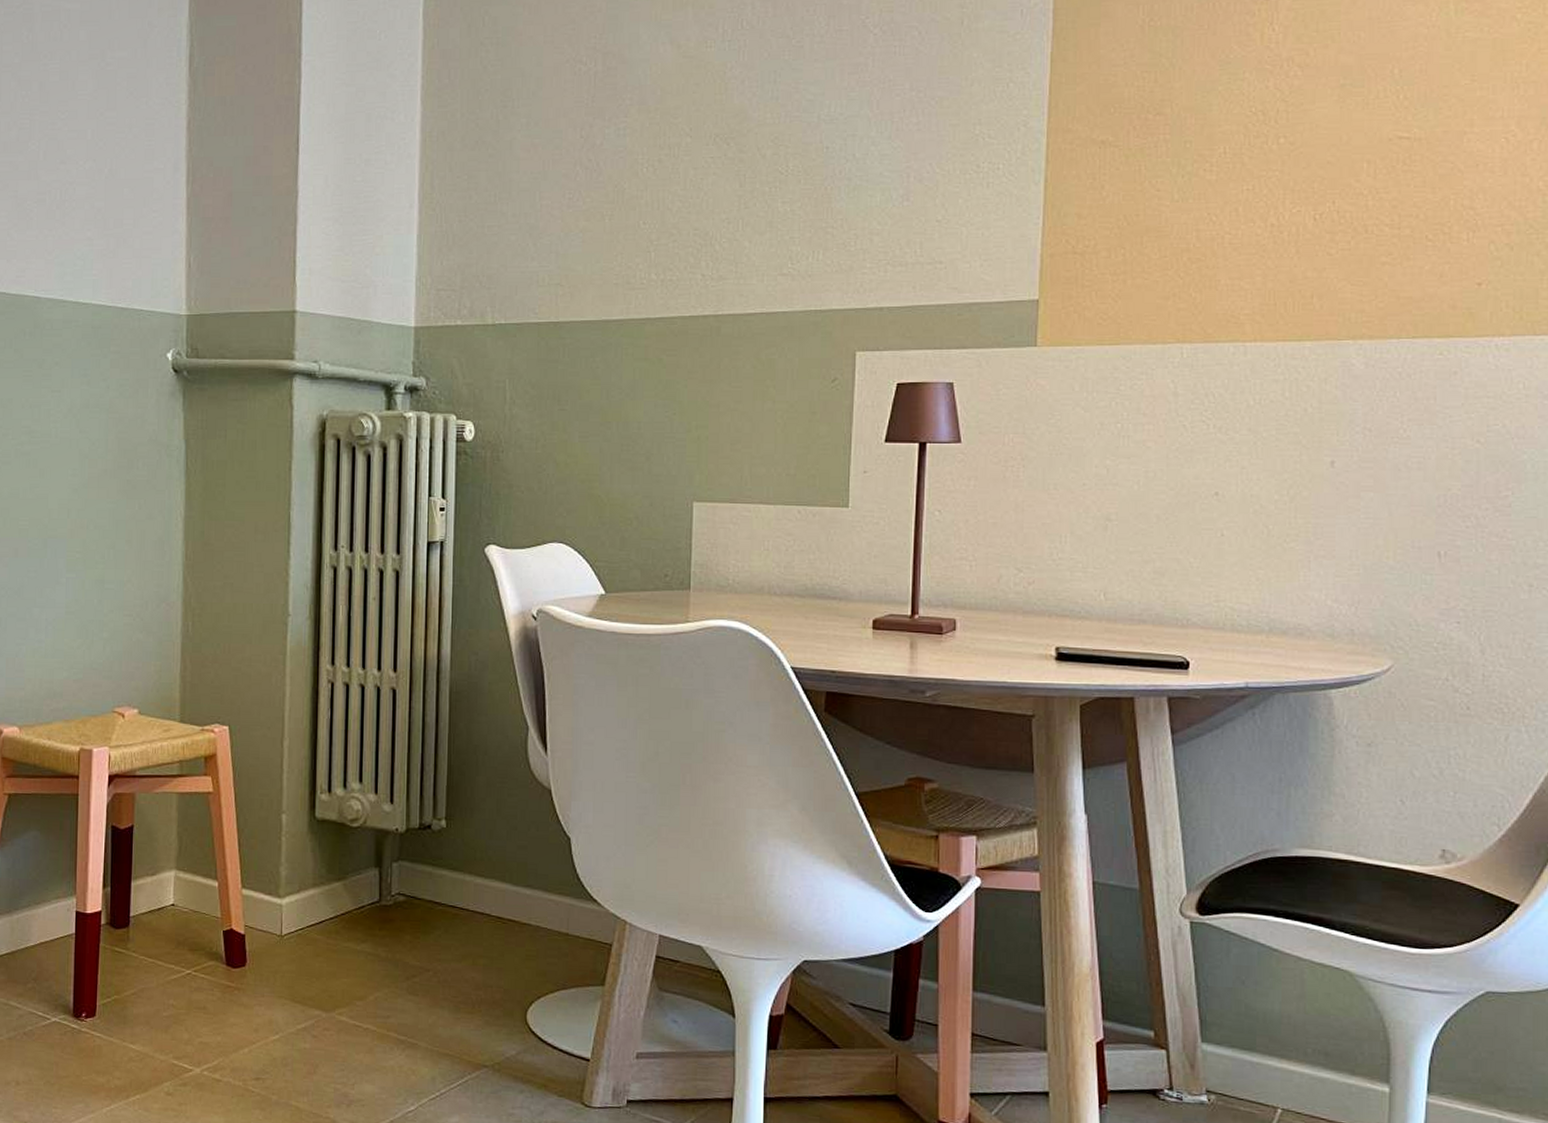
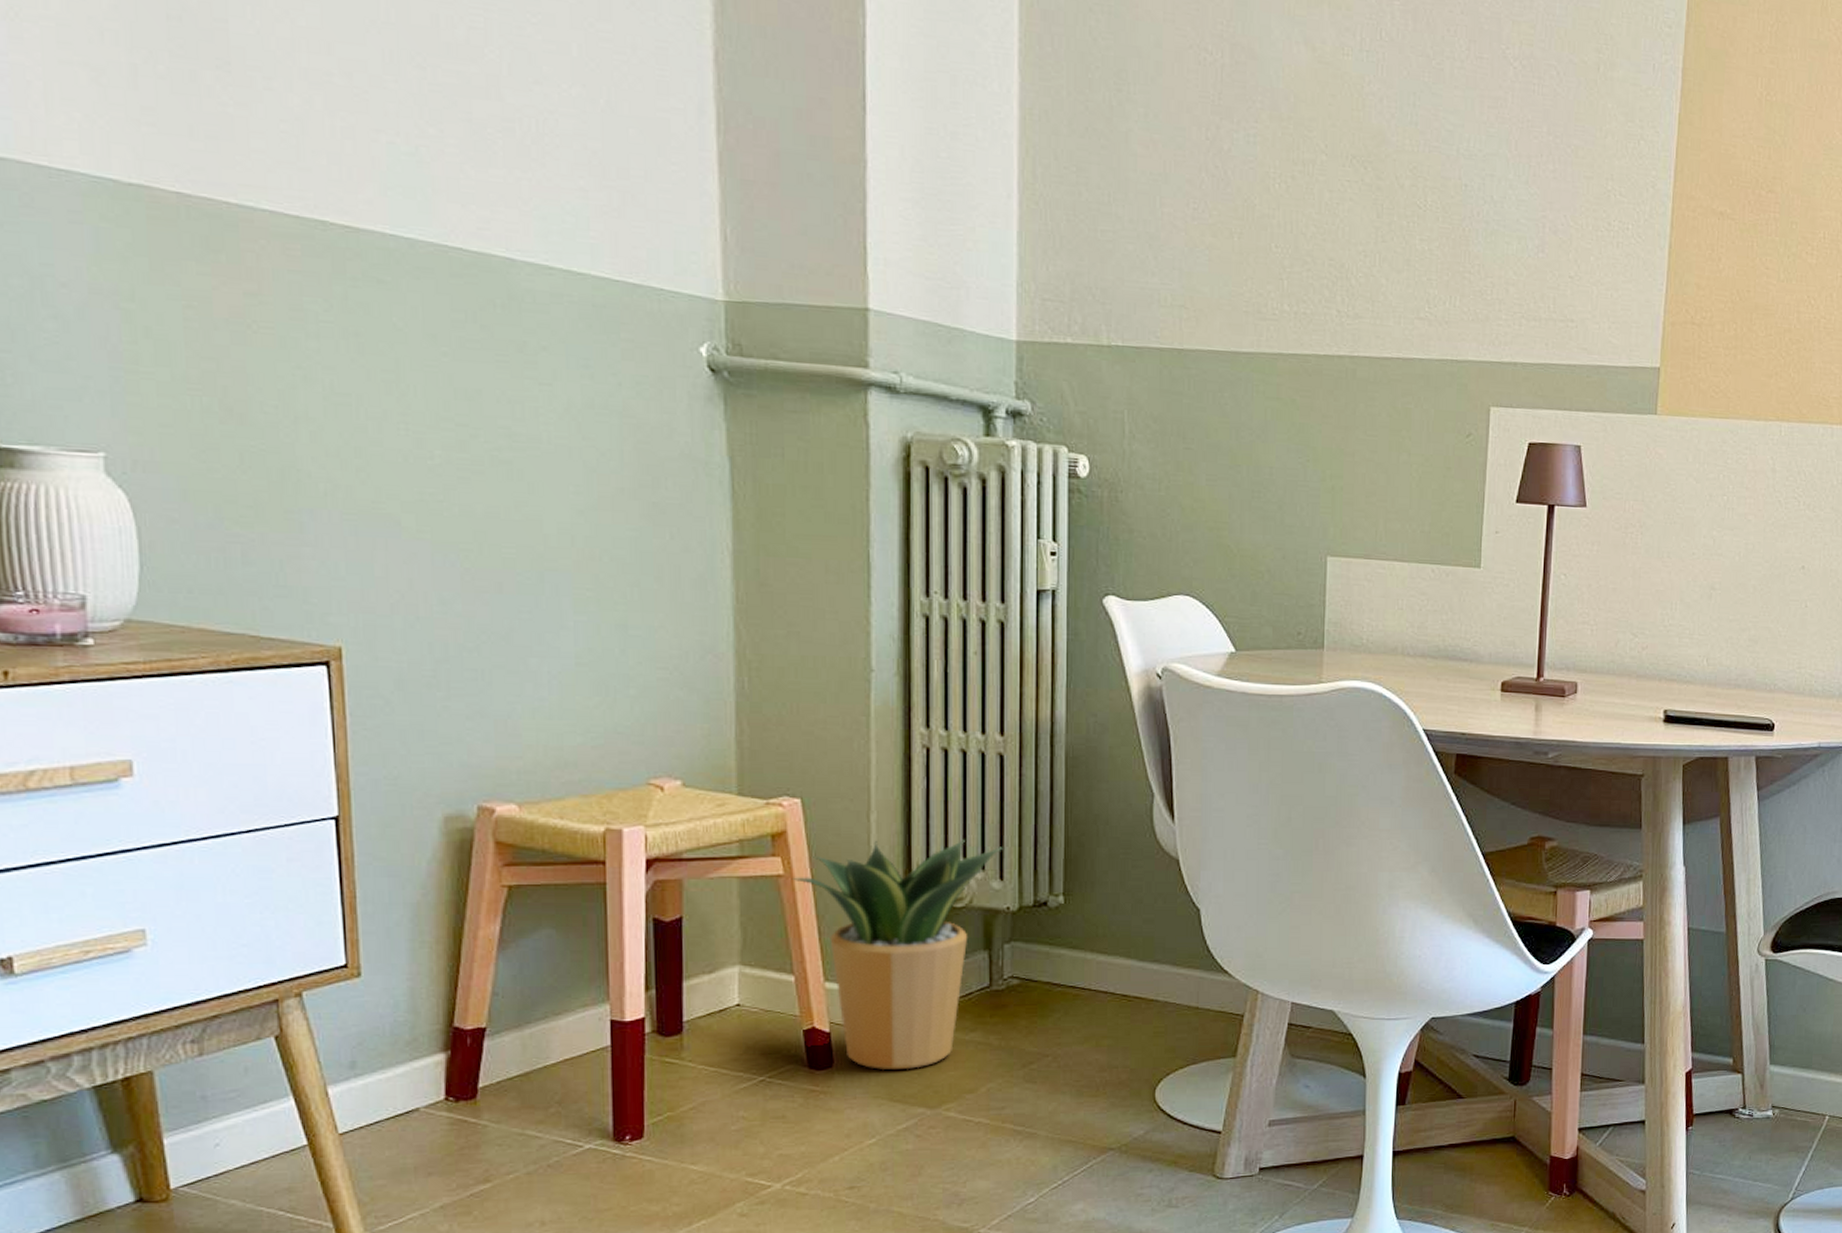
potted plant: none [218,765,395,973] -> present [791,839,1004,1069]

